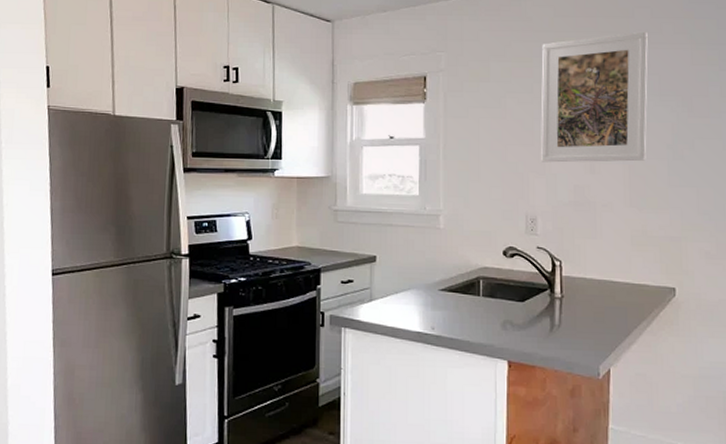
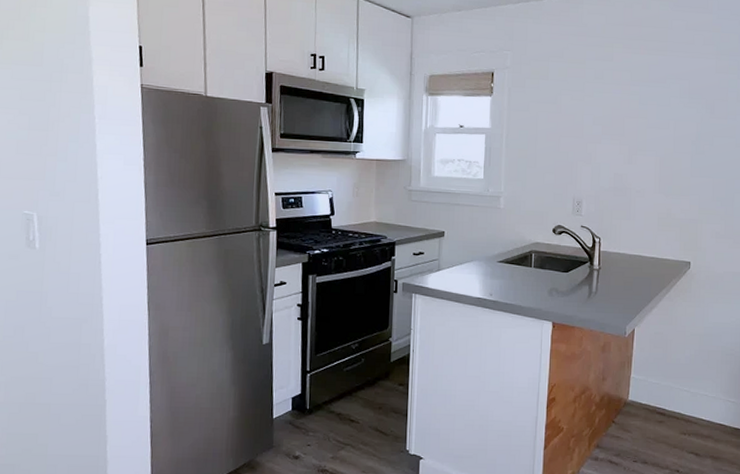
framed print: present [541,31,648,163] -> none [588,41,682,155]

